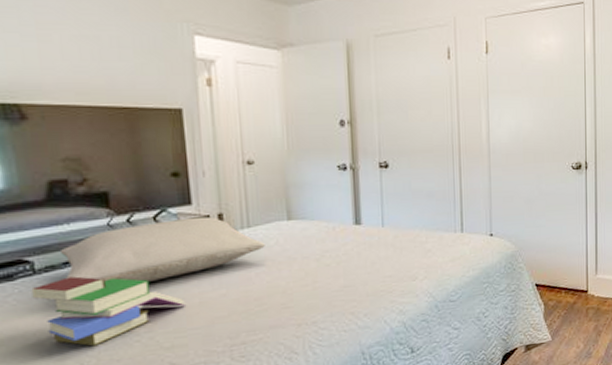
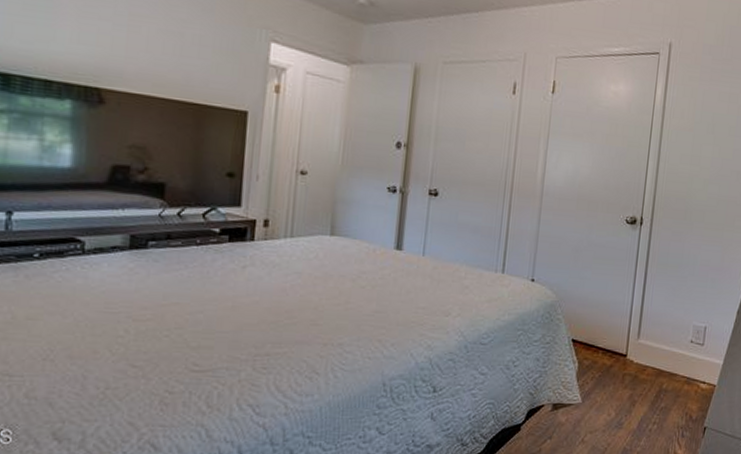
book: present [31,276,187,346] -> none [77,261,219,335]
pillow: present [61,216,265,283] -> none [111,219,305,279]

